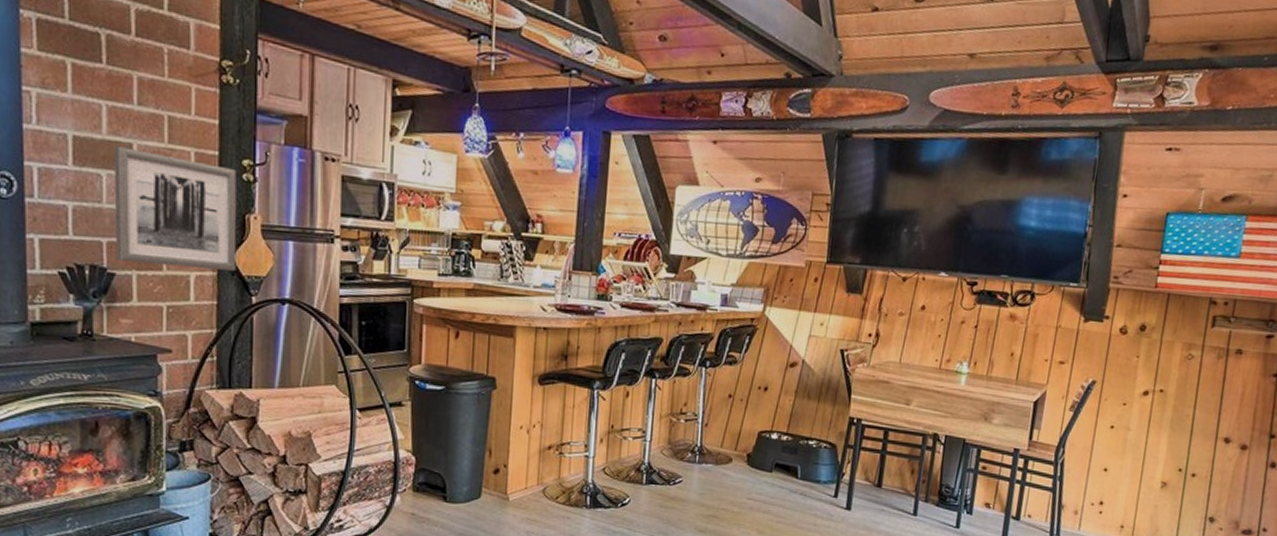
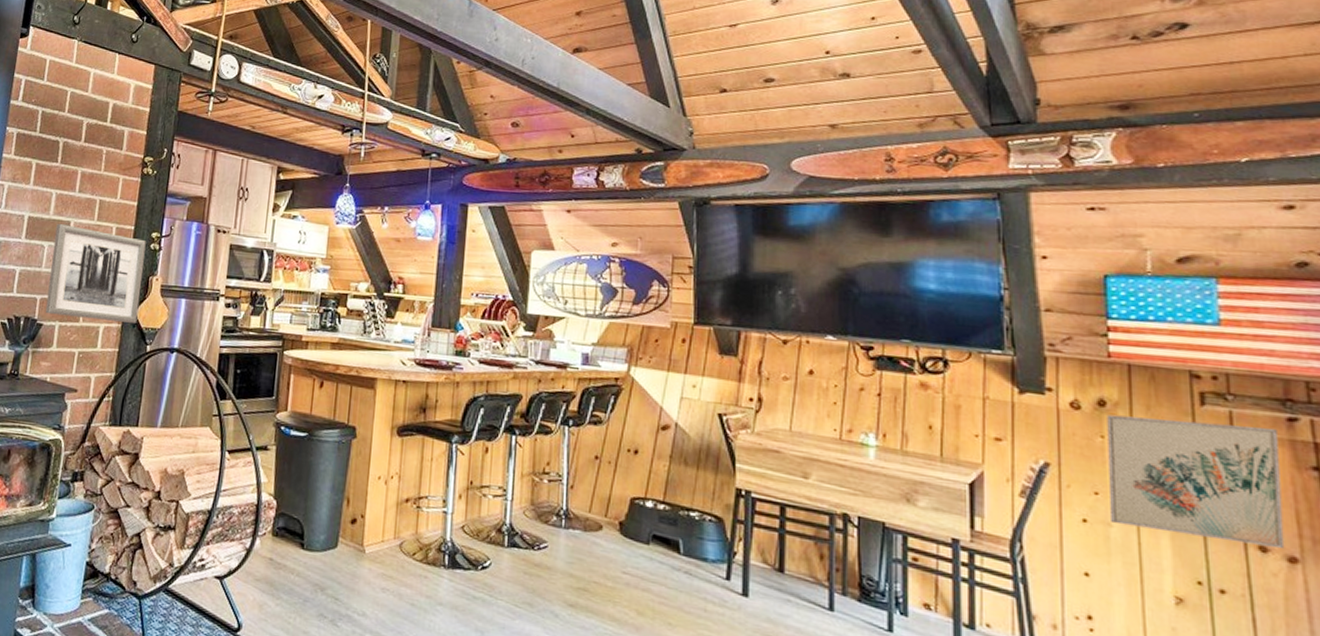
wall art: none [1130,337,1258,440] -> present [1107,414,1285,550]

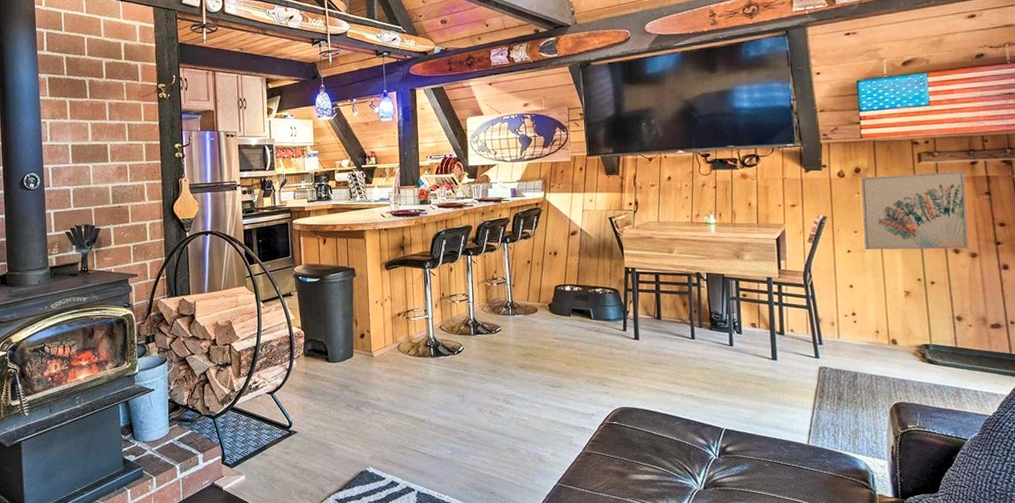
wall art: present [45,224,146,323] -> none [96,147,175,220]

